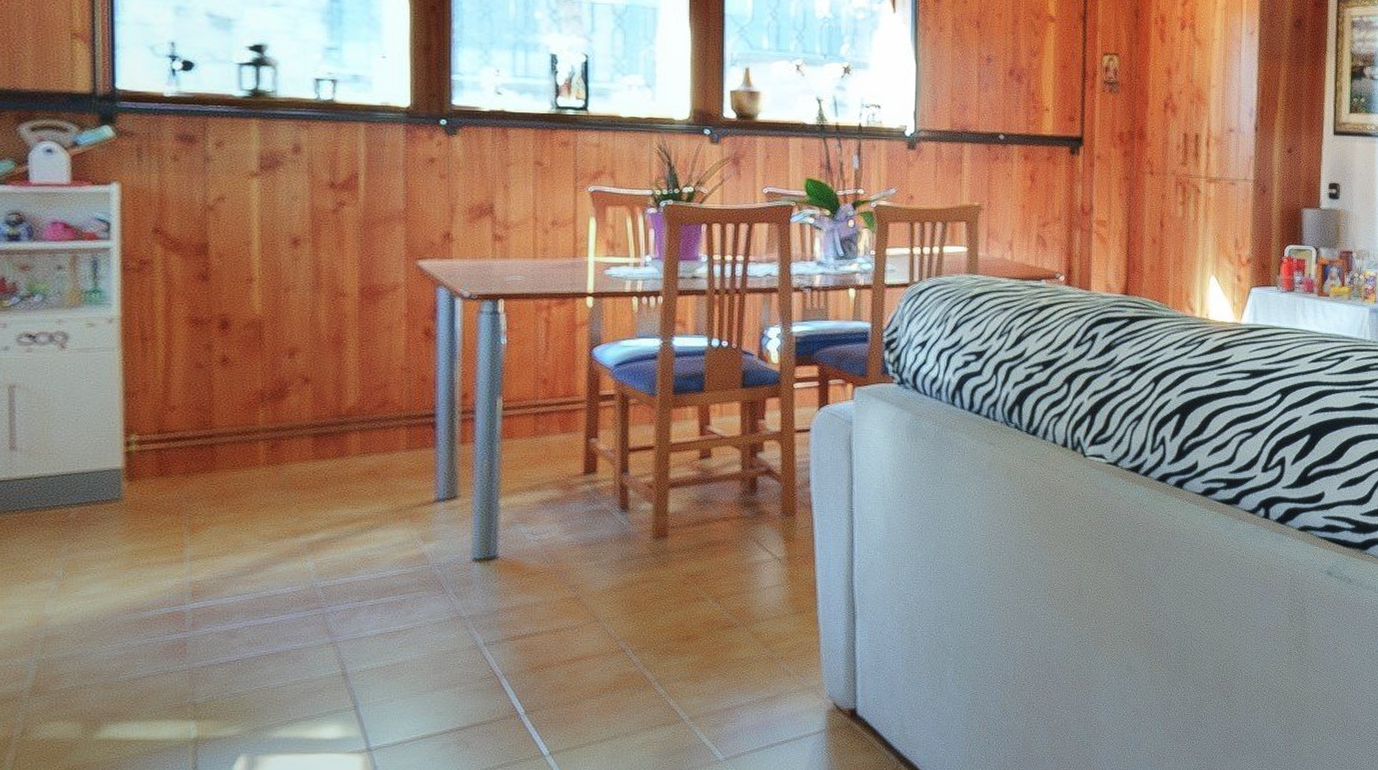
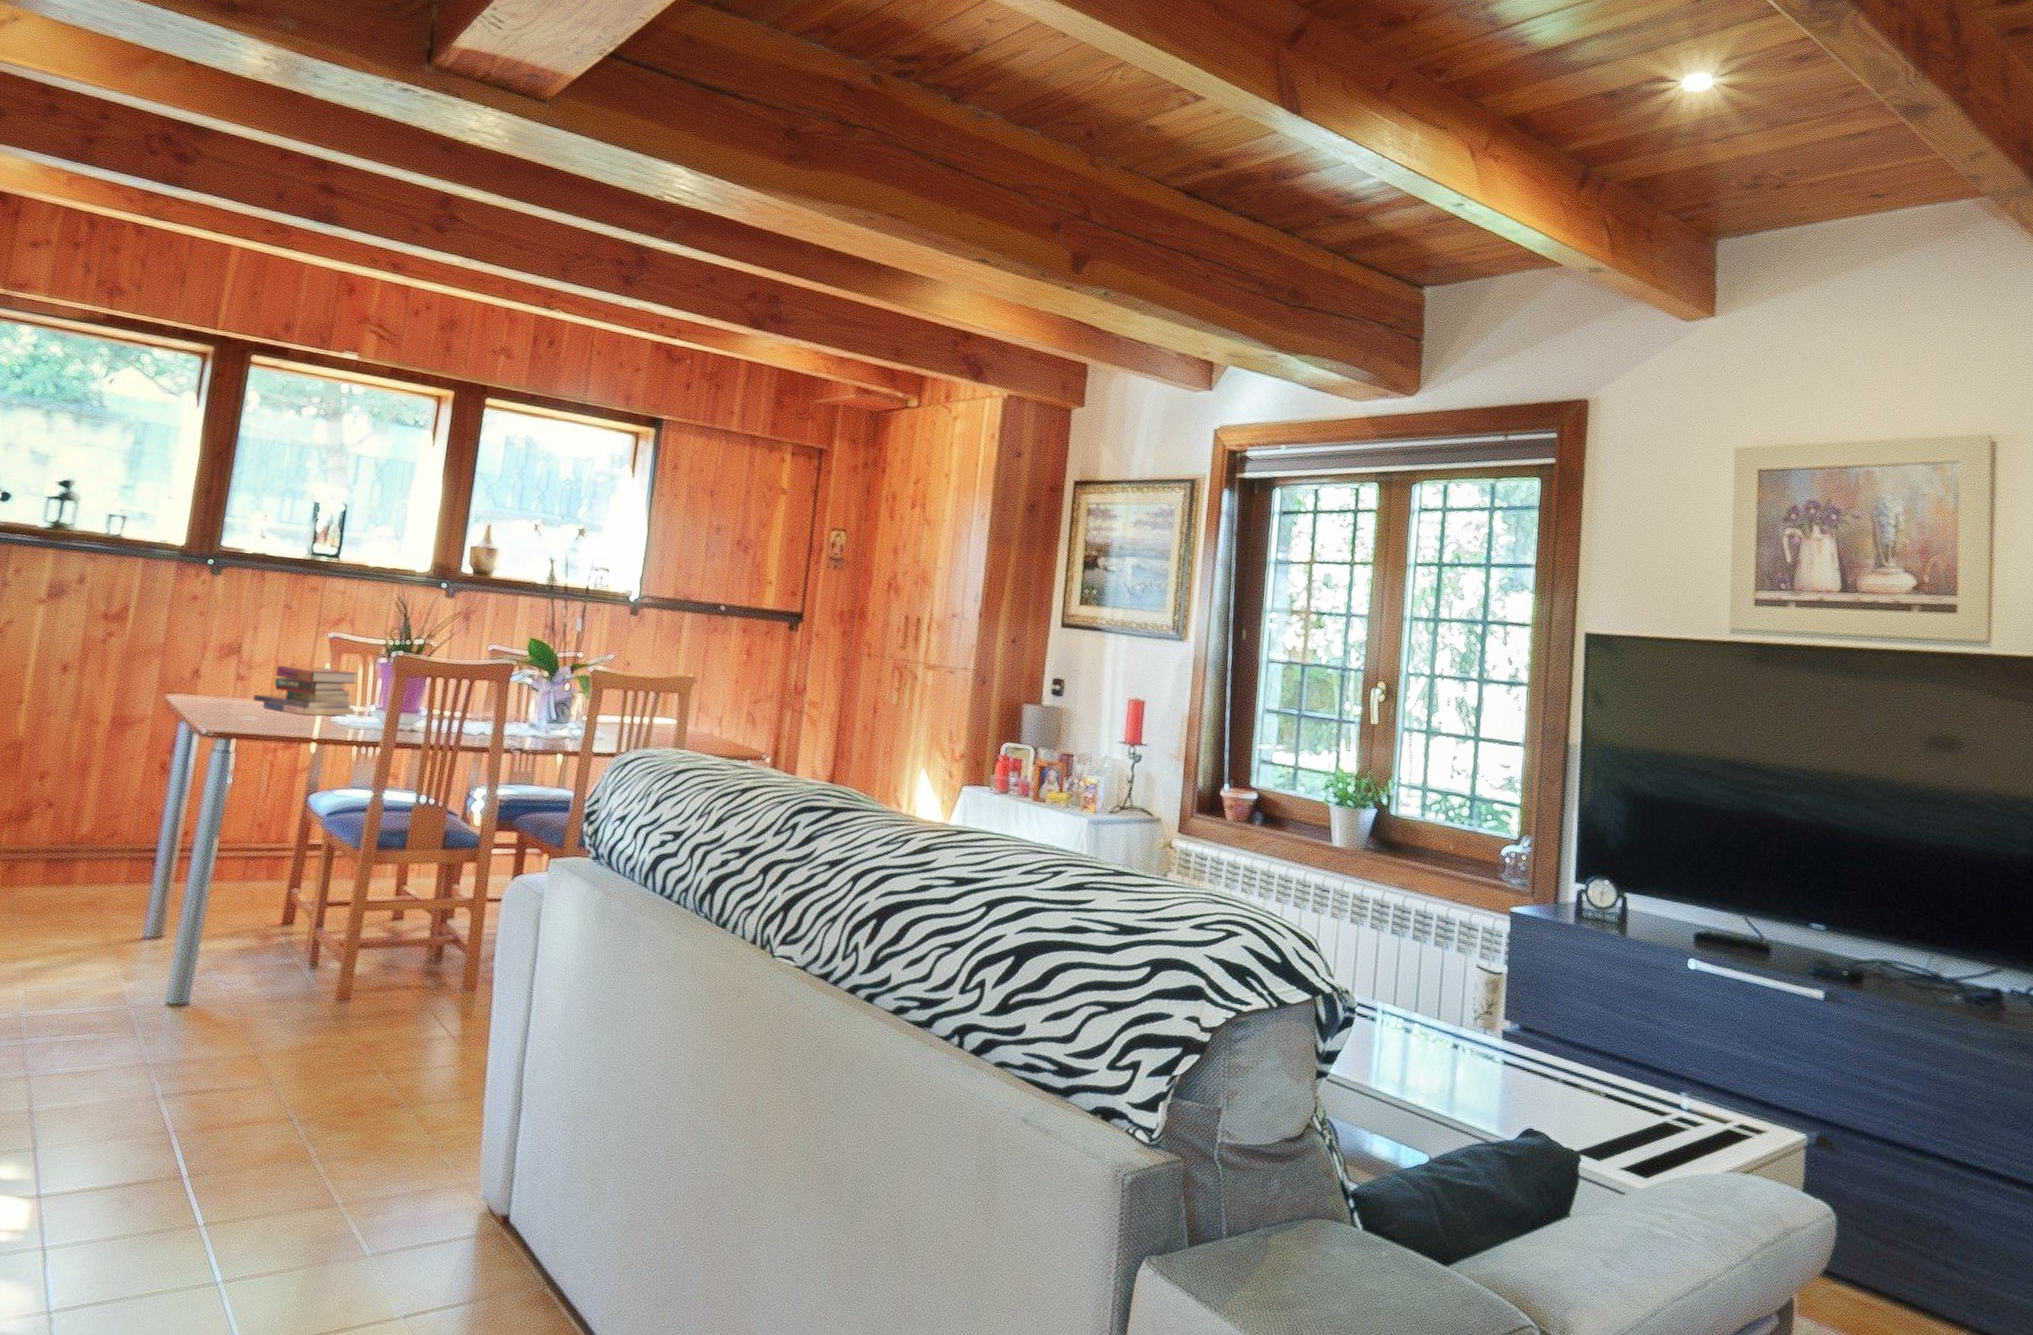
books: none [515,221,628,271] -> present [252,665,358,716]

